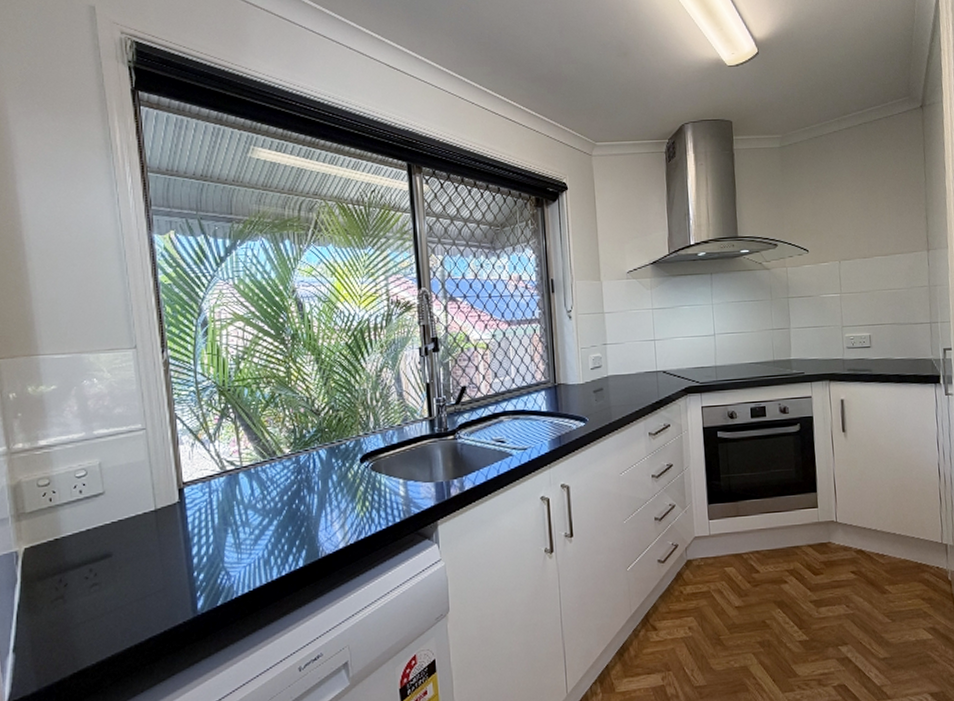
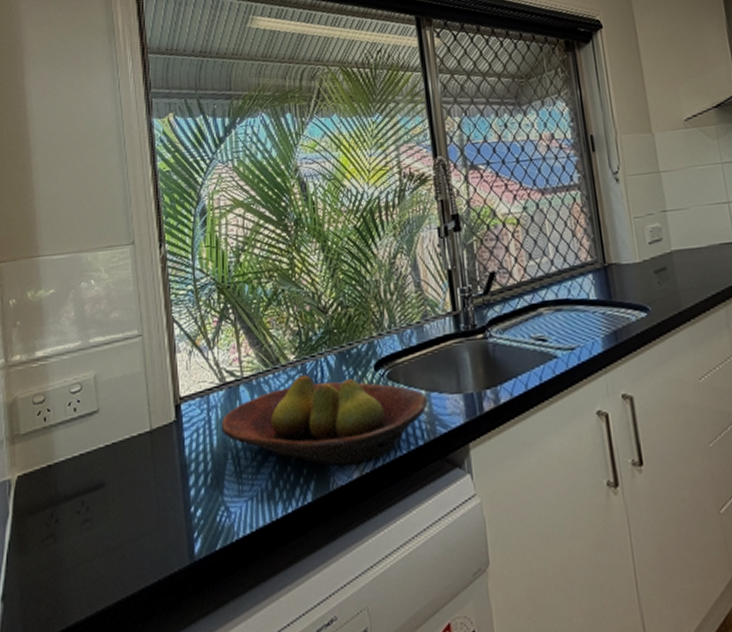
fruit bowl: none [222,465,405,539] -> present [221,375,428,466]

